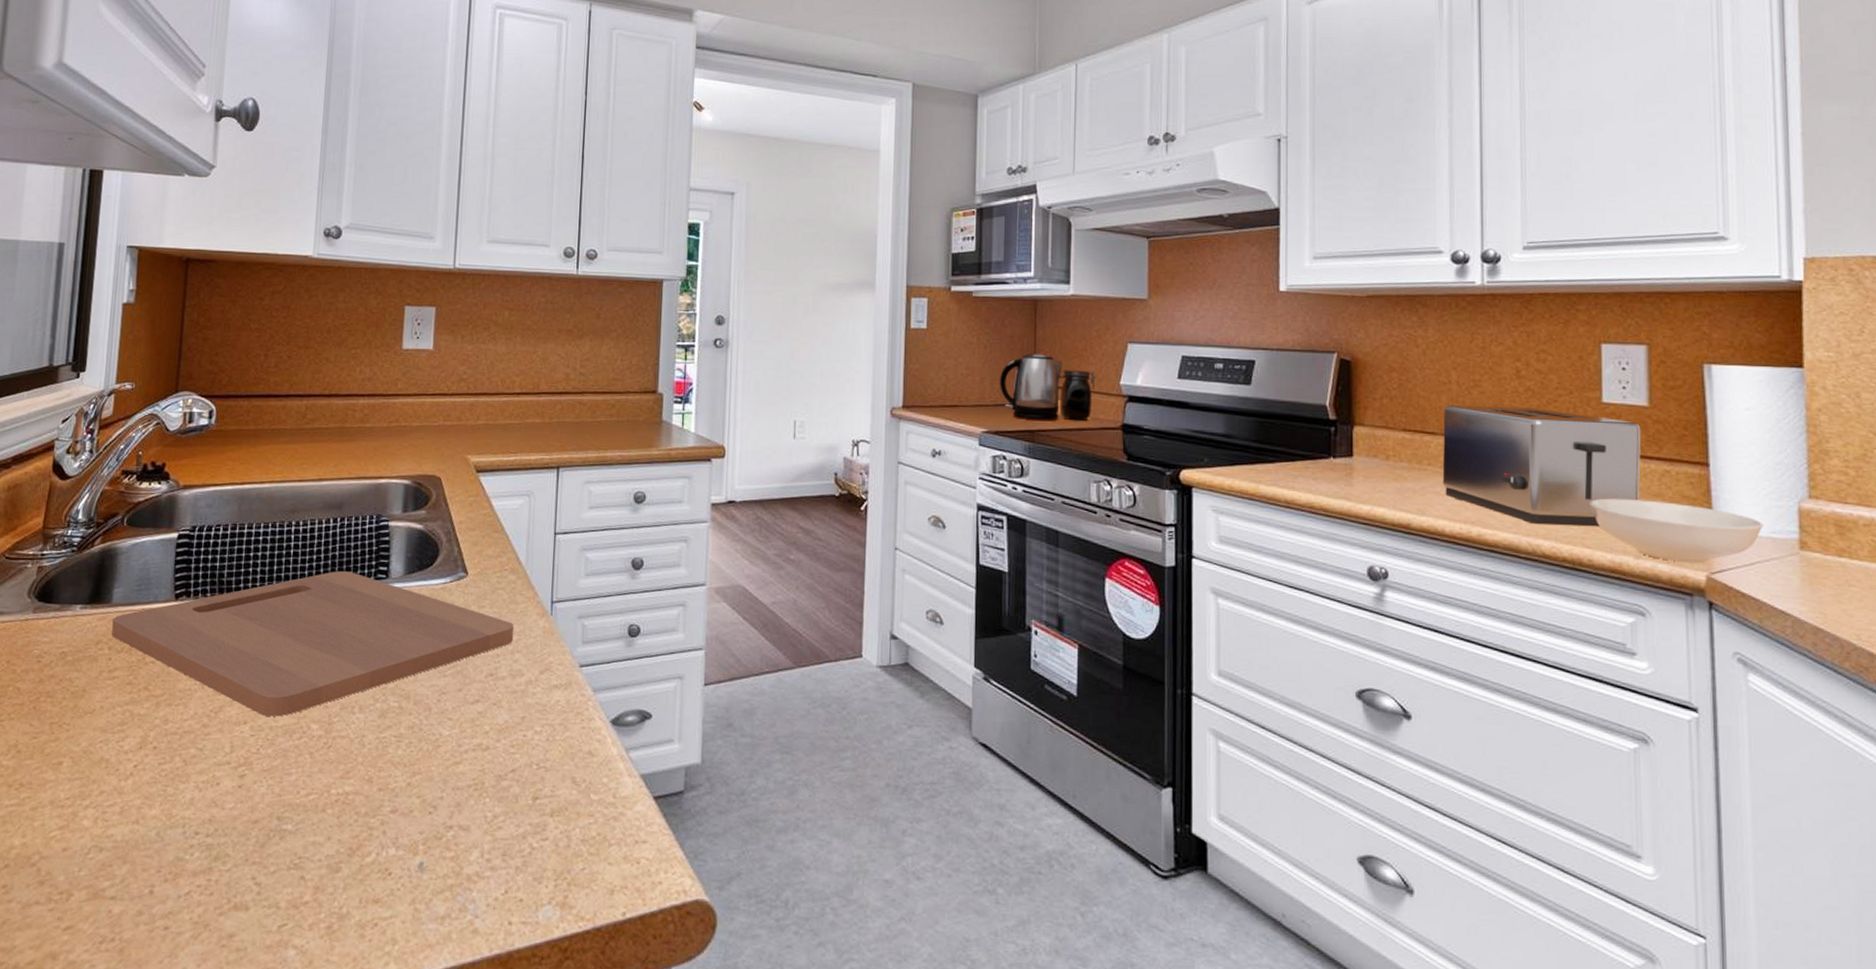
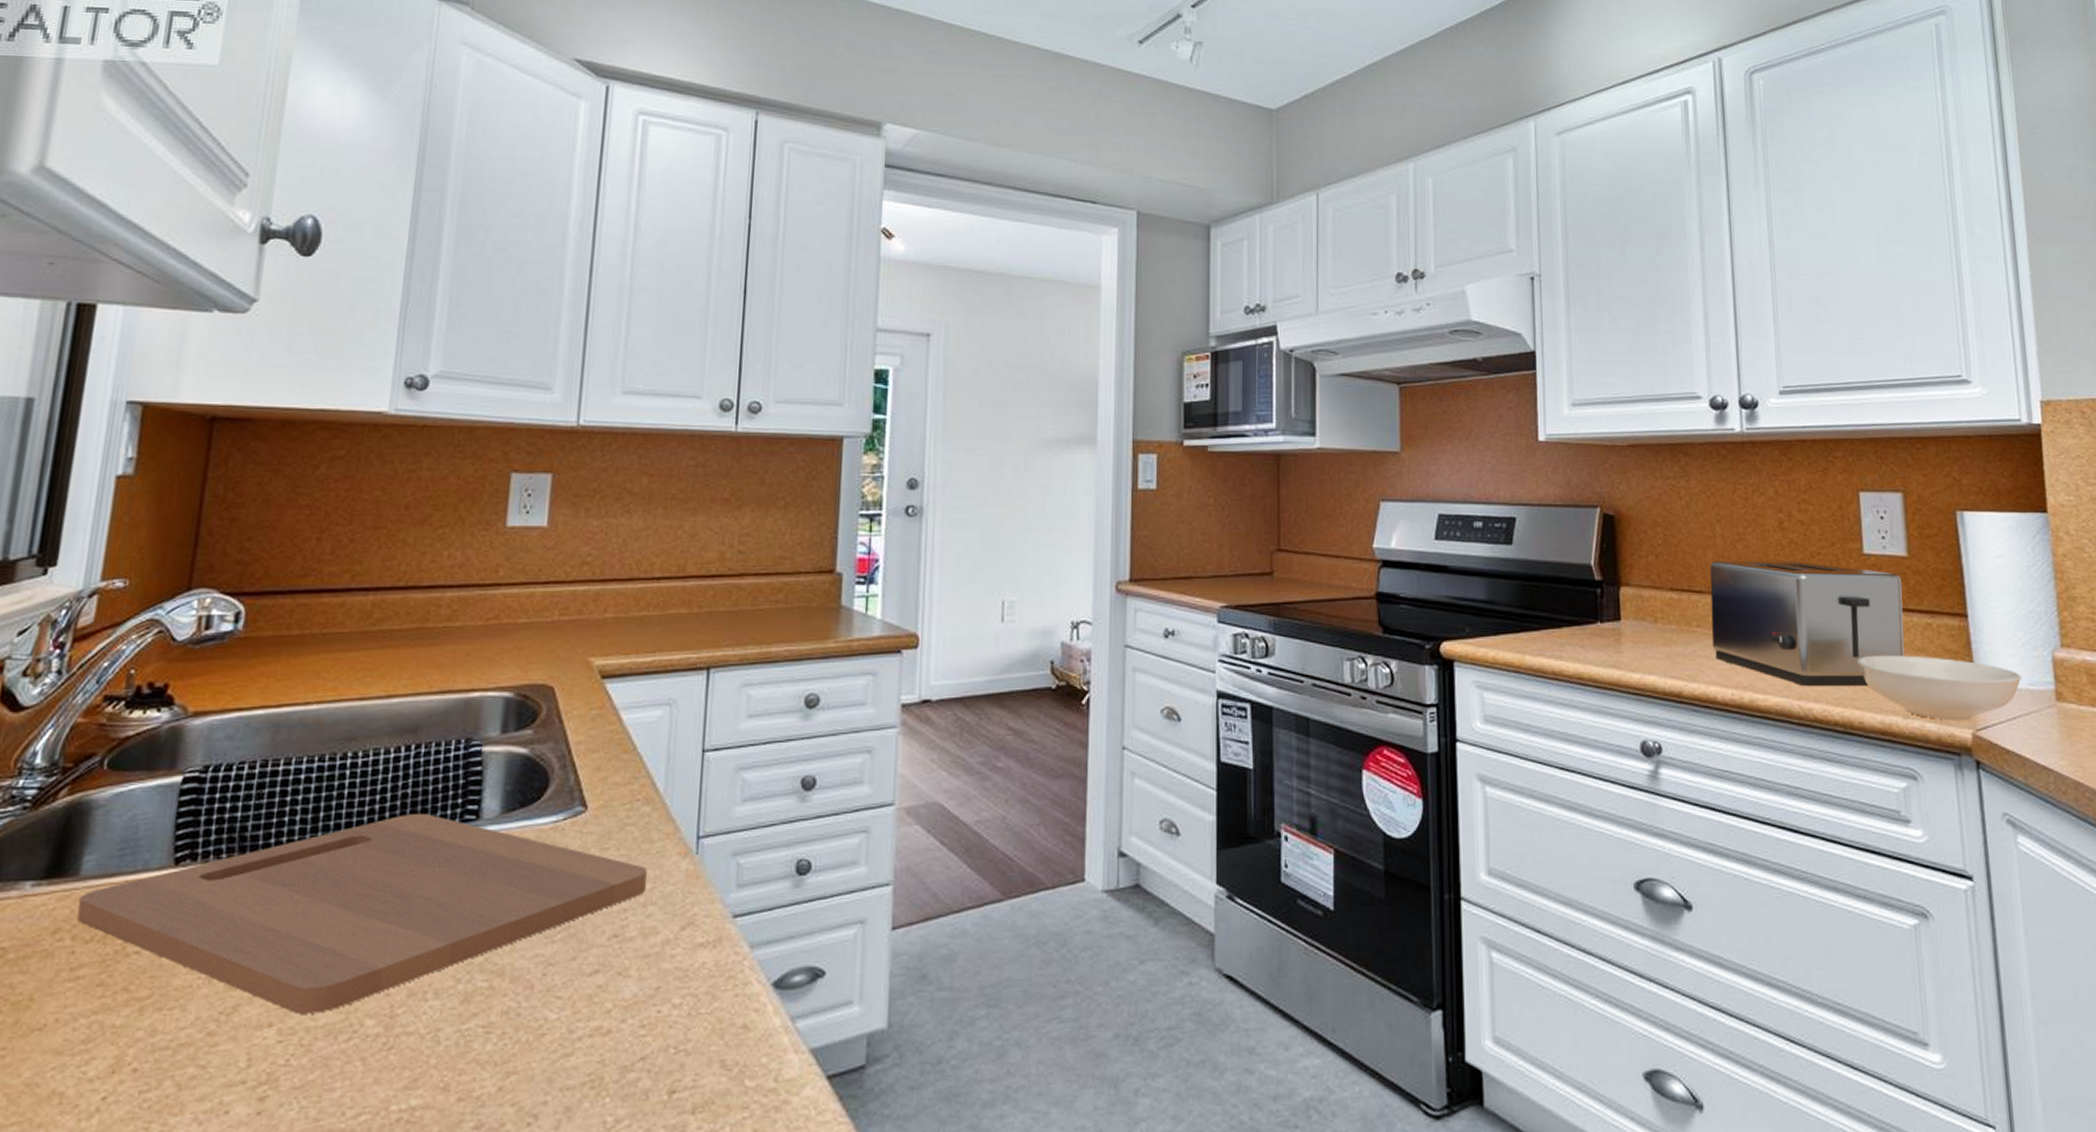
kettle: present [1000,353,1063,421] -> none [1240,515,1310,592]
jar: present [1059,370,1096,420] -> none [1306,533,1346,590]

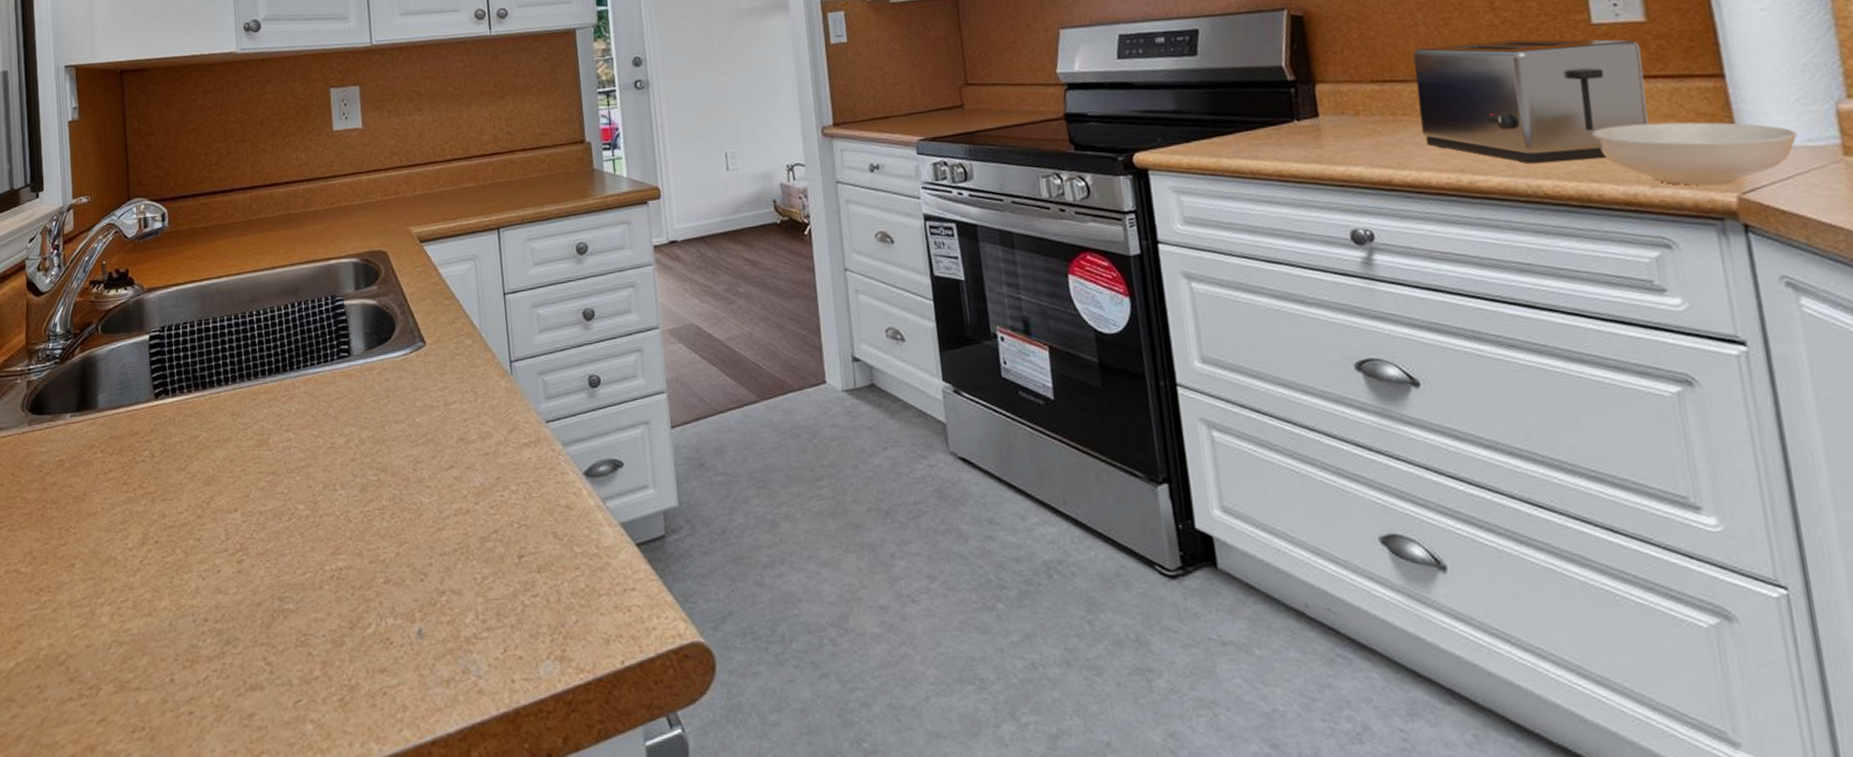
cutting board: present [77,814,647,1014] -> none [101,353,478,502]

